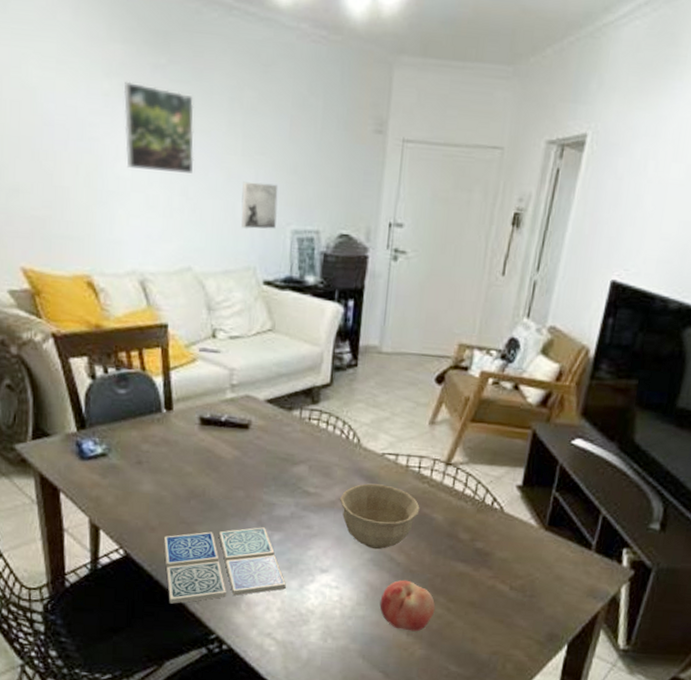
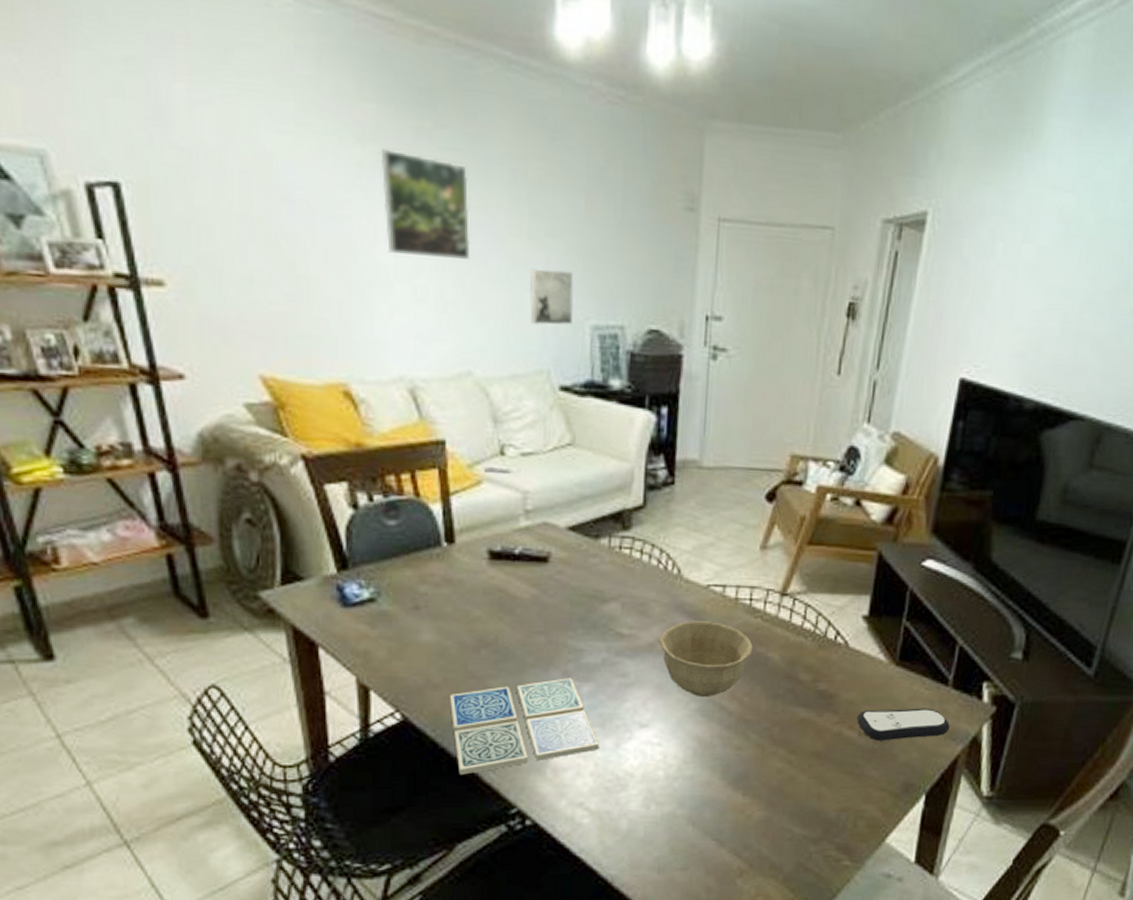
fruit: present [379,580,436,632] -> none [710,731,775,791]
remote control: none [508,567,592,596] -> present [856,708,950,741]

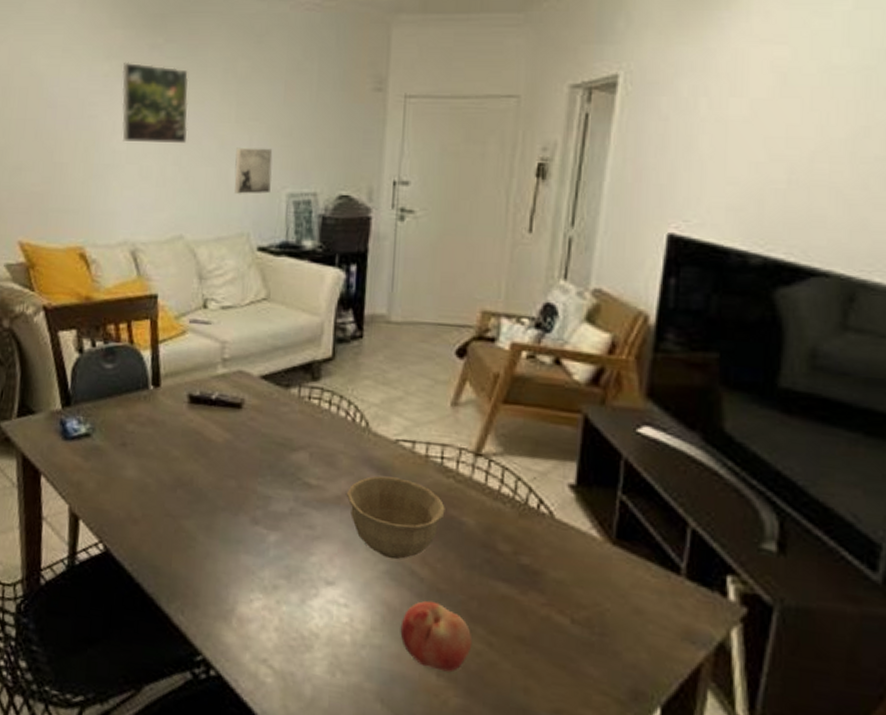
drink coaster: present [450,678,599,775] -> none [147,524,285,614]
fruit: none [710,731,775,791] -> present [400,601,473,673]
remote control: present [856,708,950,741] -> none [567,594,687,636]

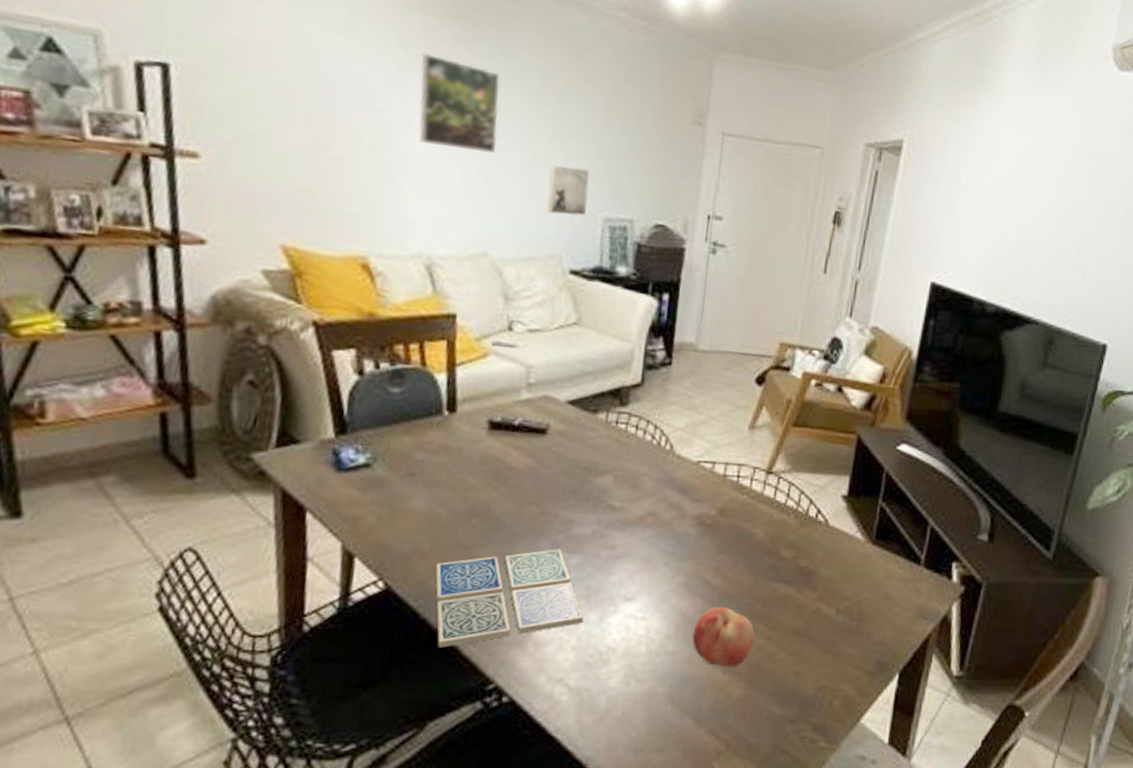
drink coaster: none [147,524,285,614] -> present [435,549,584,648]
bowl: present [347,475,445,560] -> none [649,495,739,572]

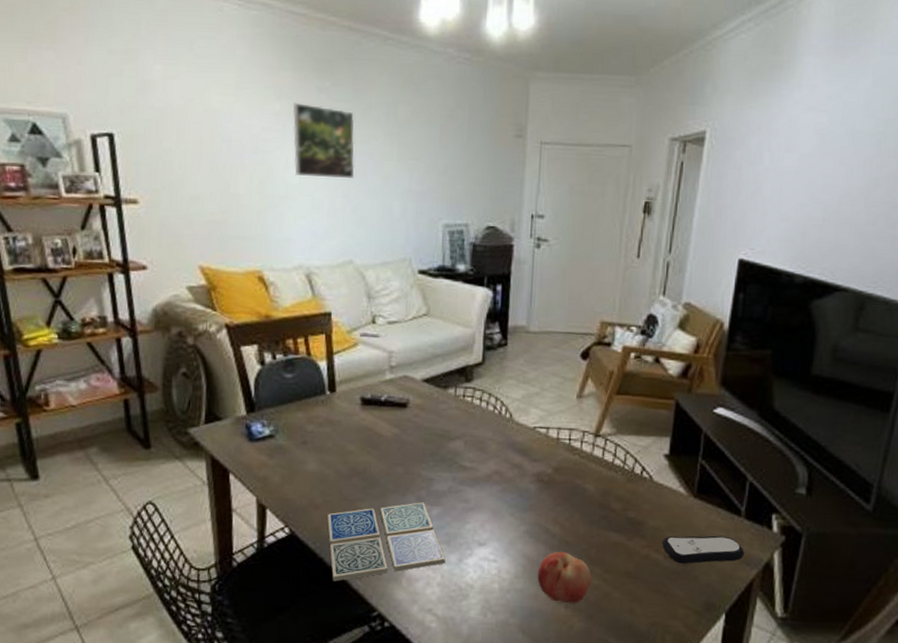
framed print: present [547,164,590,216] -> none [397,183,430,225]
remote control: none [834,586,922,619] -> present [661,535,744,564]

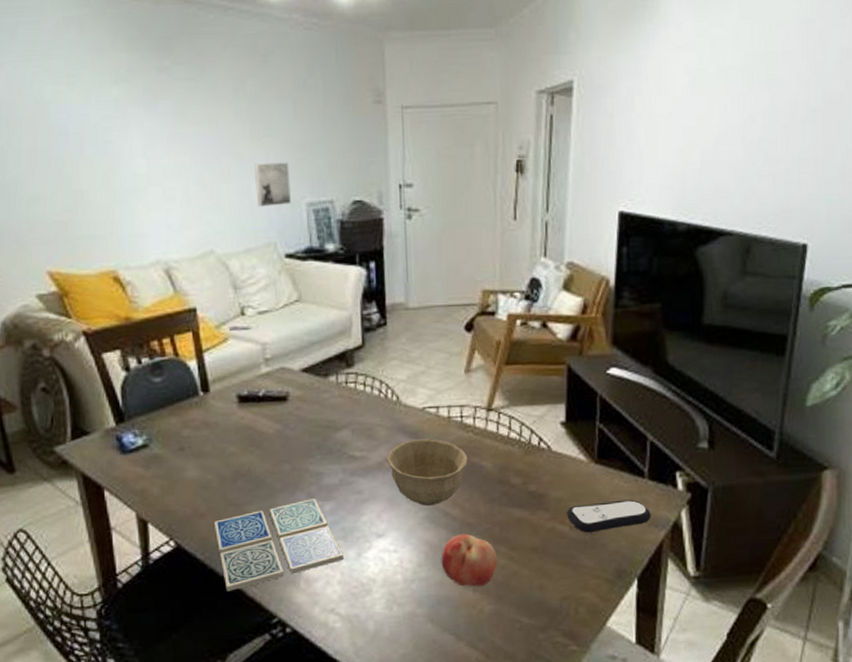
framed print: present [293,102,355,178] -> none [133,85,206,164]
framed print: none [397,183,430,225] -> present [255,162,291,208]
bowl: none [495,456,572,522] -> present [387,439,468,507]

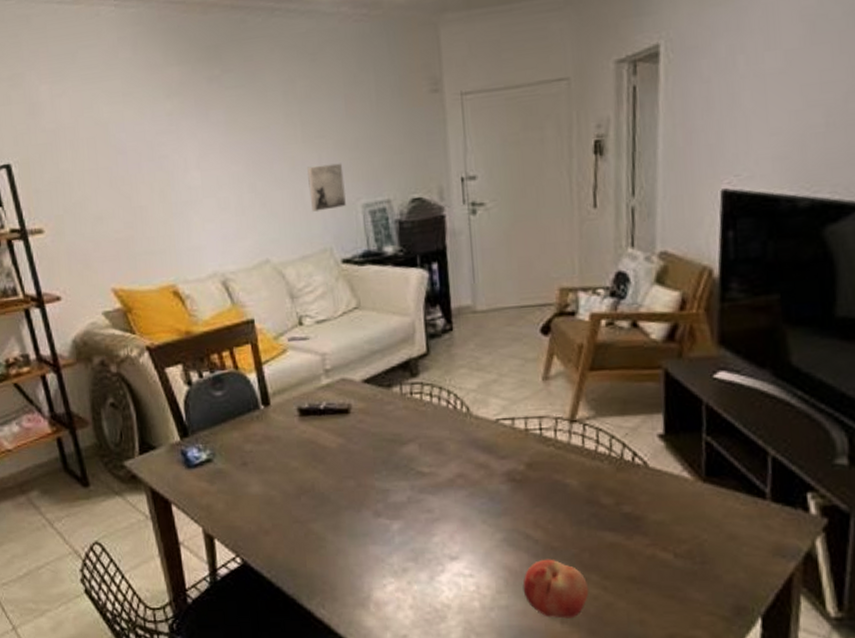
drink coaster: present [214,498,344,591] -> none [279,517,415,612]
bowl: present [387,439,468,507] -> none [458,453,550,528]
remote control: present [566,499,651,533] -> none [669,524,776,562]

